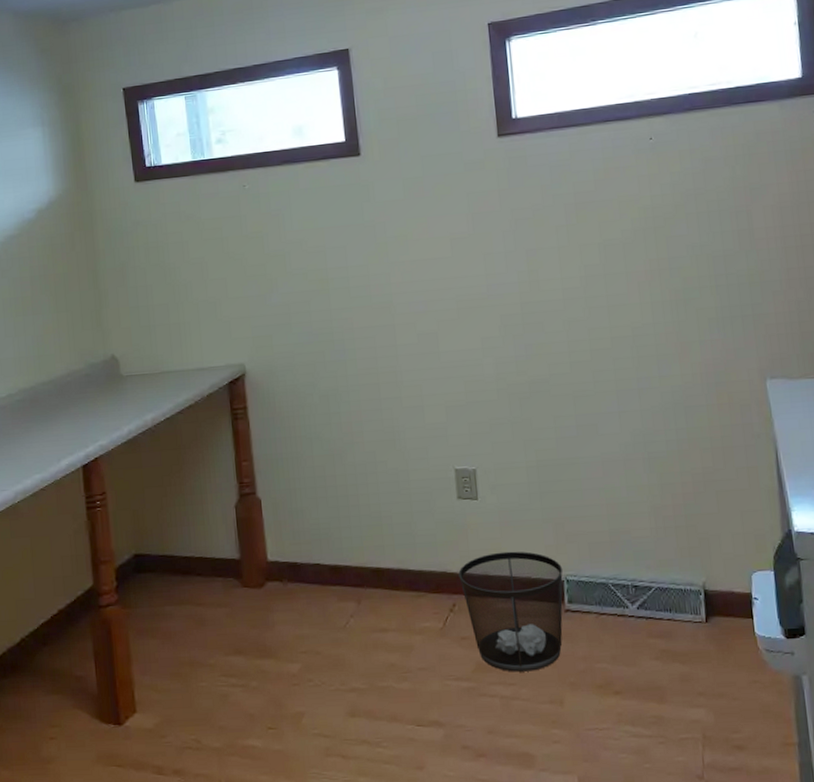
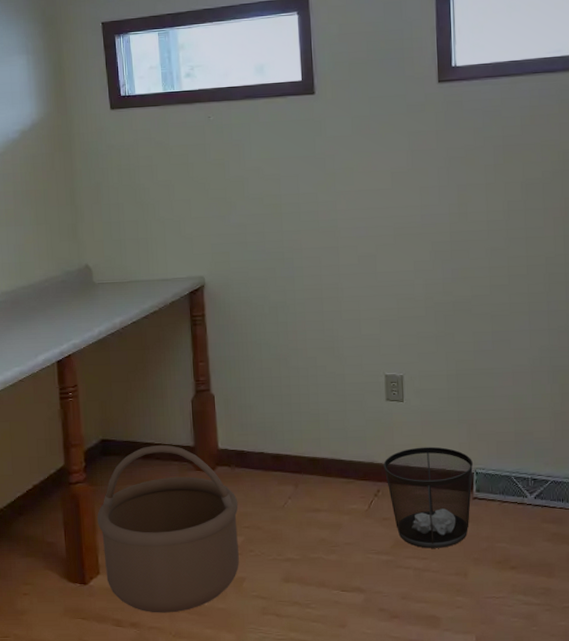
basket: none [132,558,297,758] -> present [97,444,239,613]

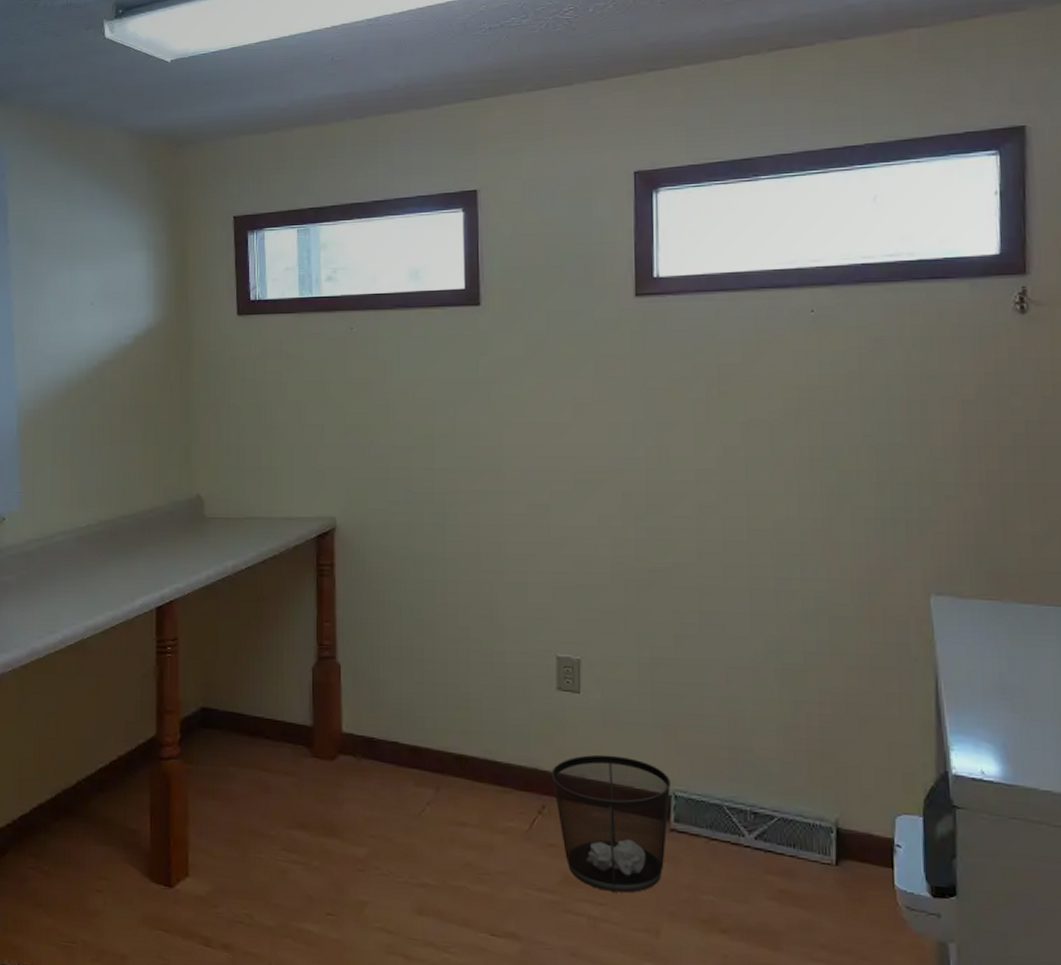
basket: present [97,444,239,613] -> none [190,720,363,937]

